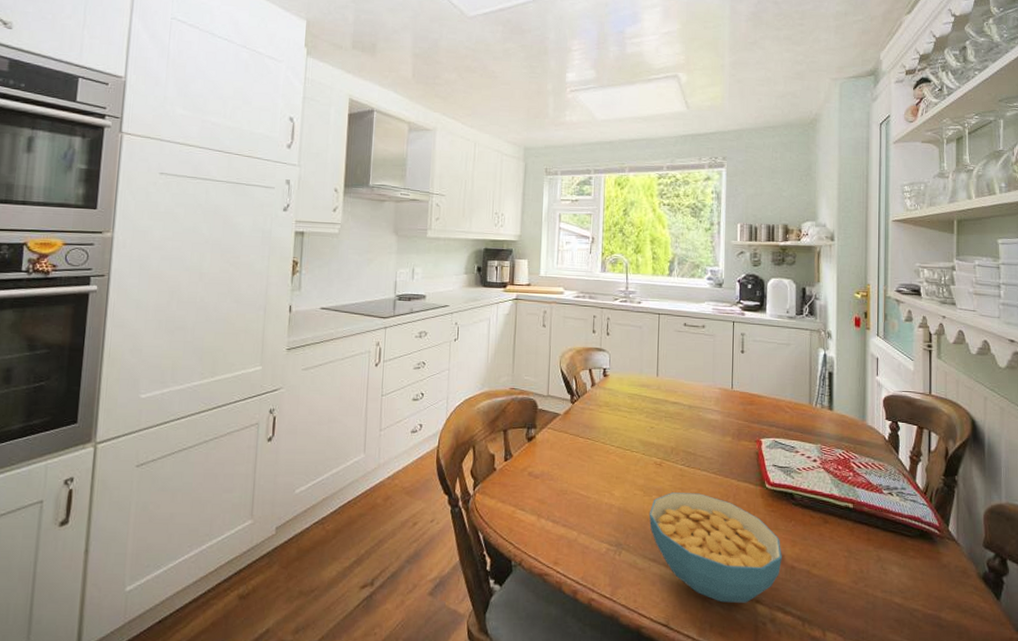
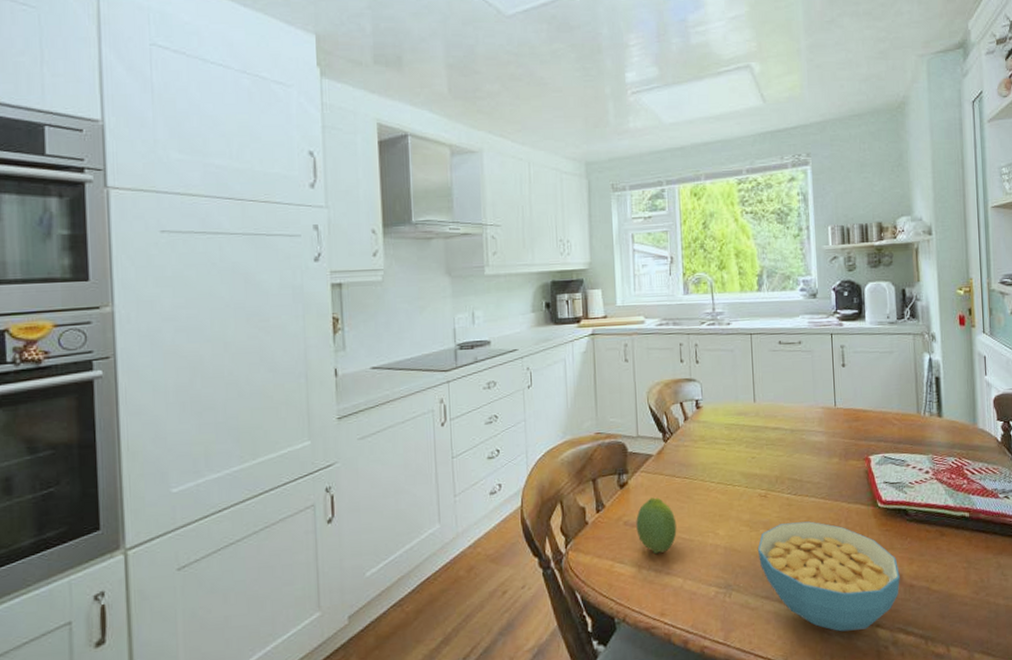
fruit: none [539,453,576,506] -> present [636,497,677,555]

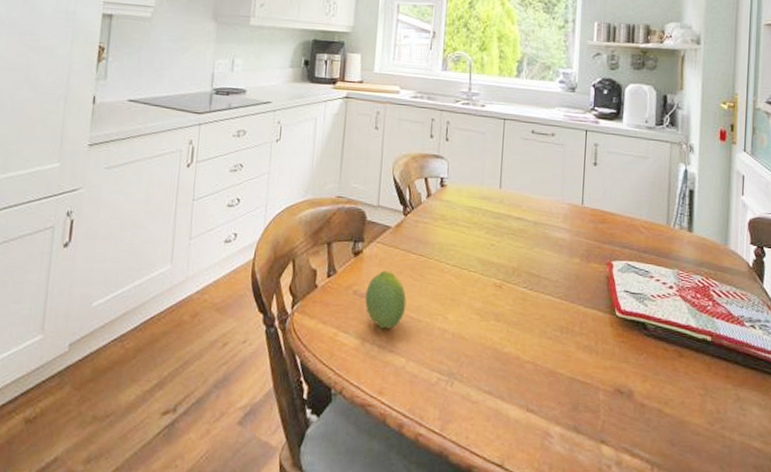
cereal bowl: present [757,521,900,632] -> none [485,318,631,443]

